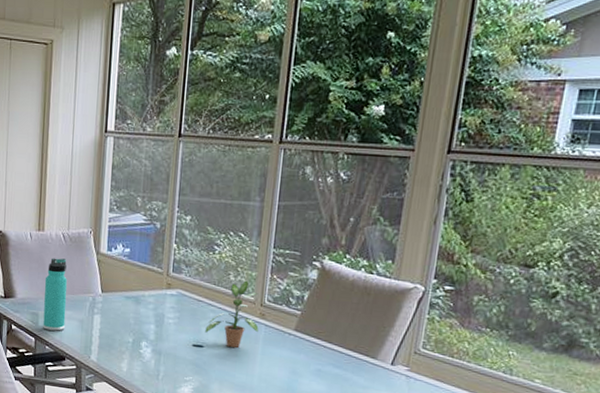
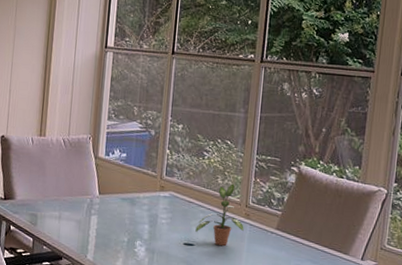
thermos bottle: present [43,258,67,331] -> none [41,161,66,232]

